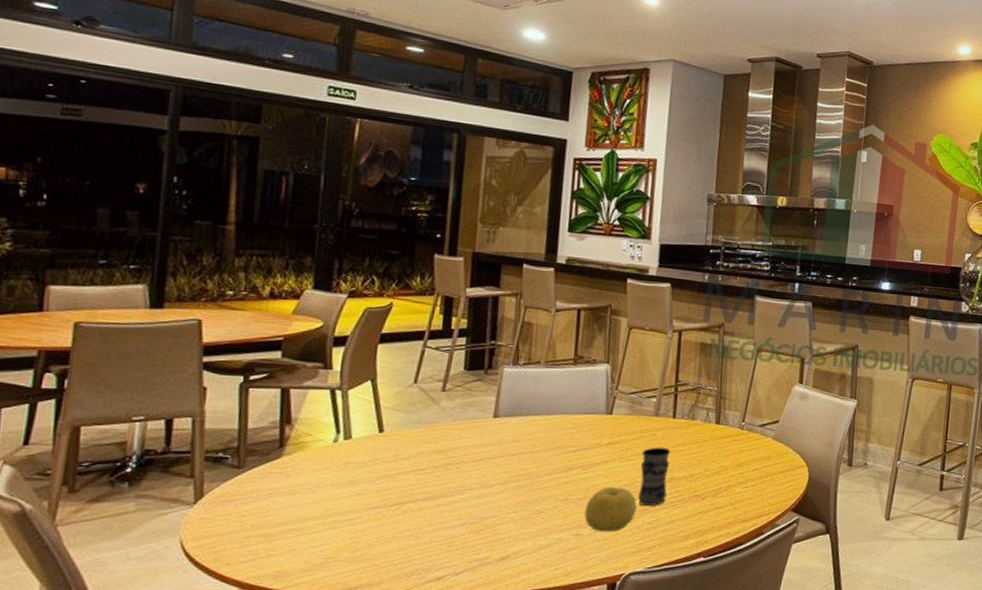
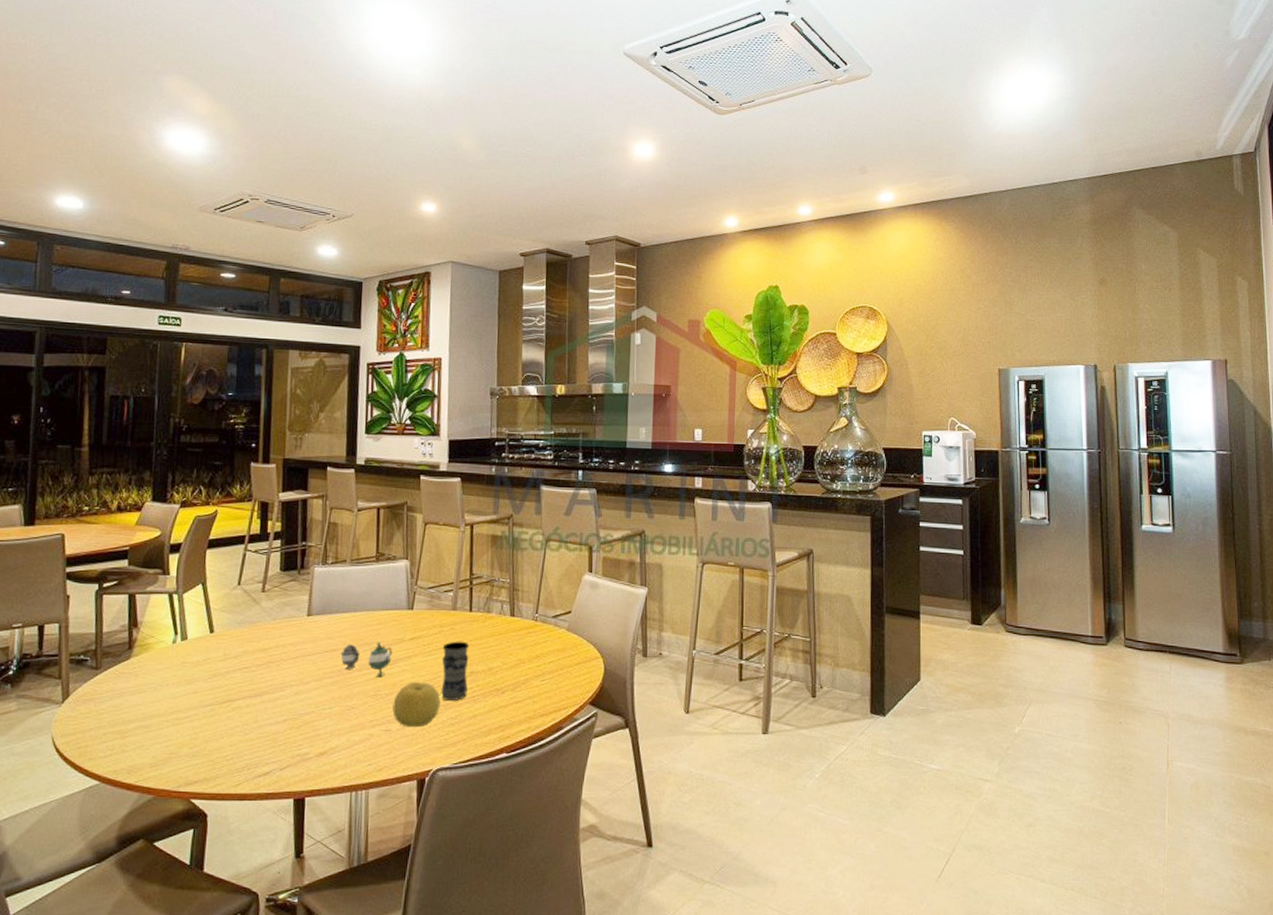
teapot: none [529,446,587,481] -> present [340,642,392,676]

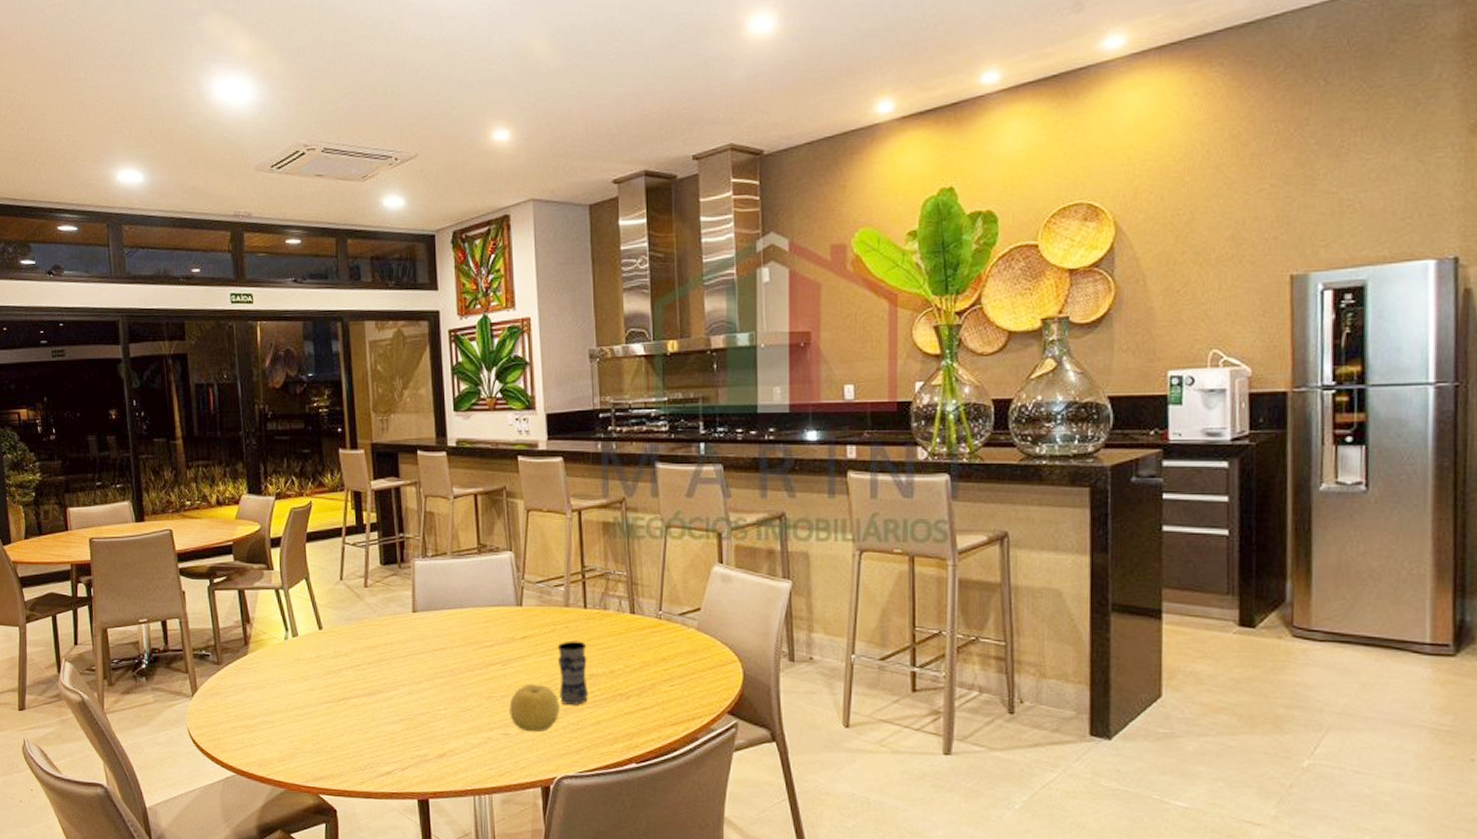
teapot: present [340,642,392,676] -> none [450,640,504,677]

